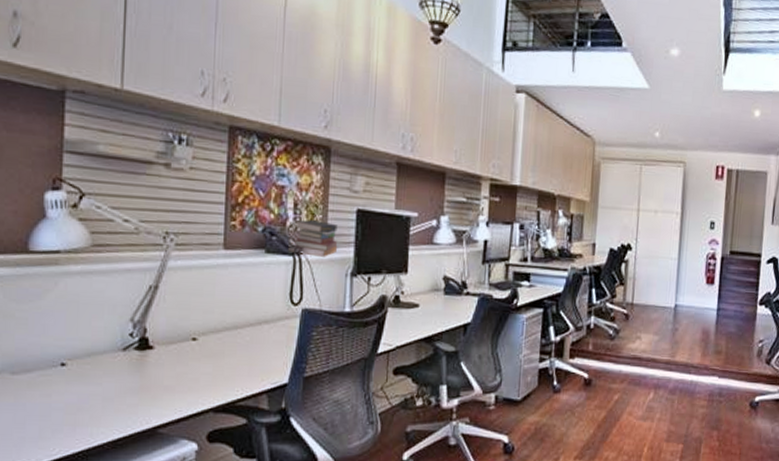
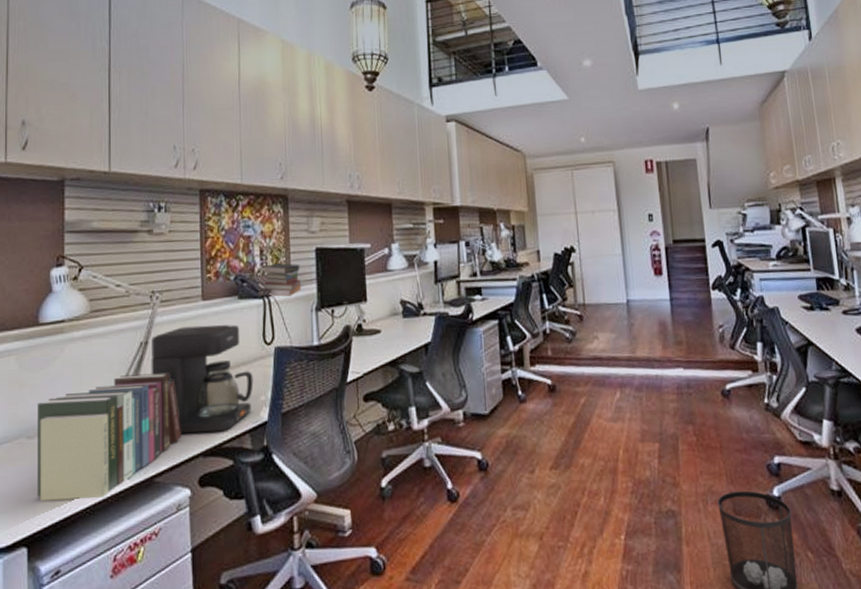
books: none [21,319,191,444] -> present [36,372,181,502]
coffee maker: none [160,275,276,389] -> present [151,324,254,433]

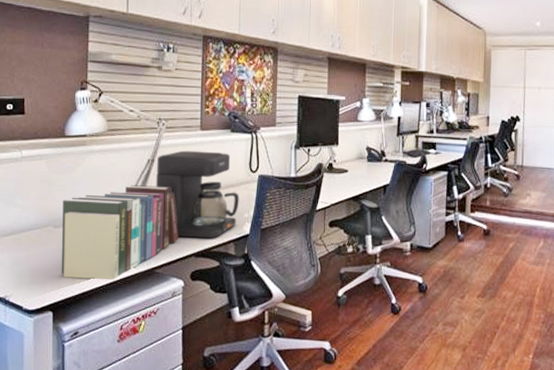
books: present [258,263,302,297] -> none [248,105,285,134]

